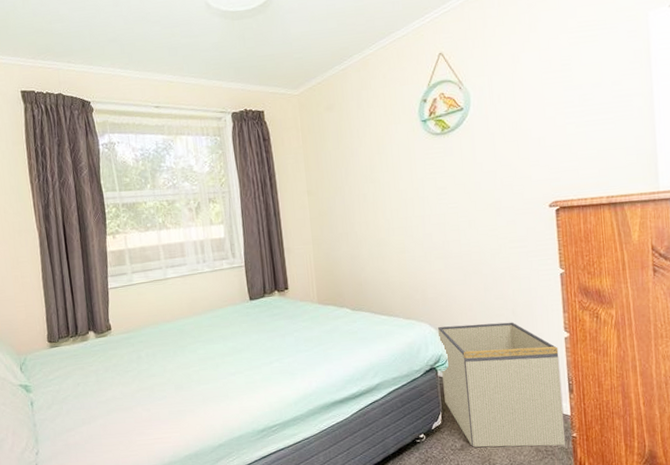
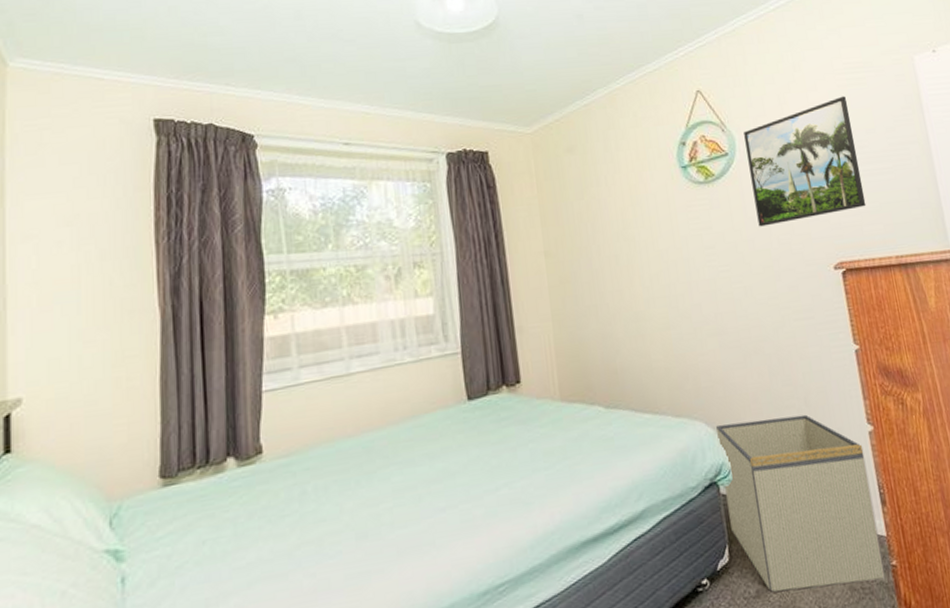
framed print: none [479,53,585,171] -> present [744,96,866,227]

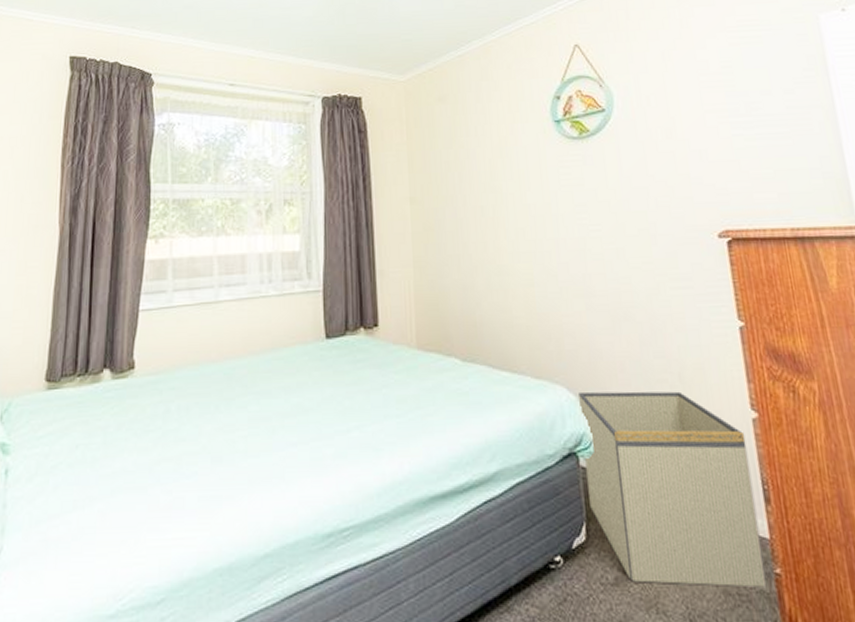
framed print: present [744,96,866,227] -> none [623,54,758,187]

